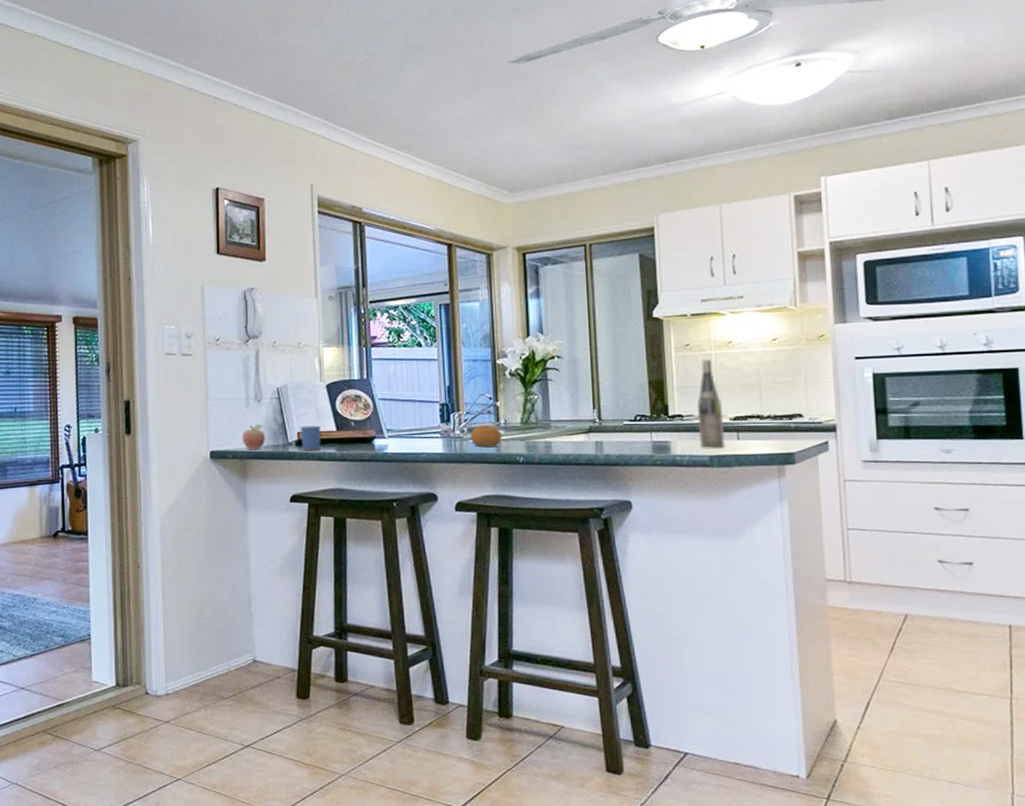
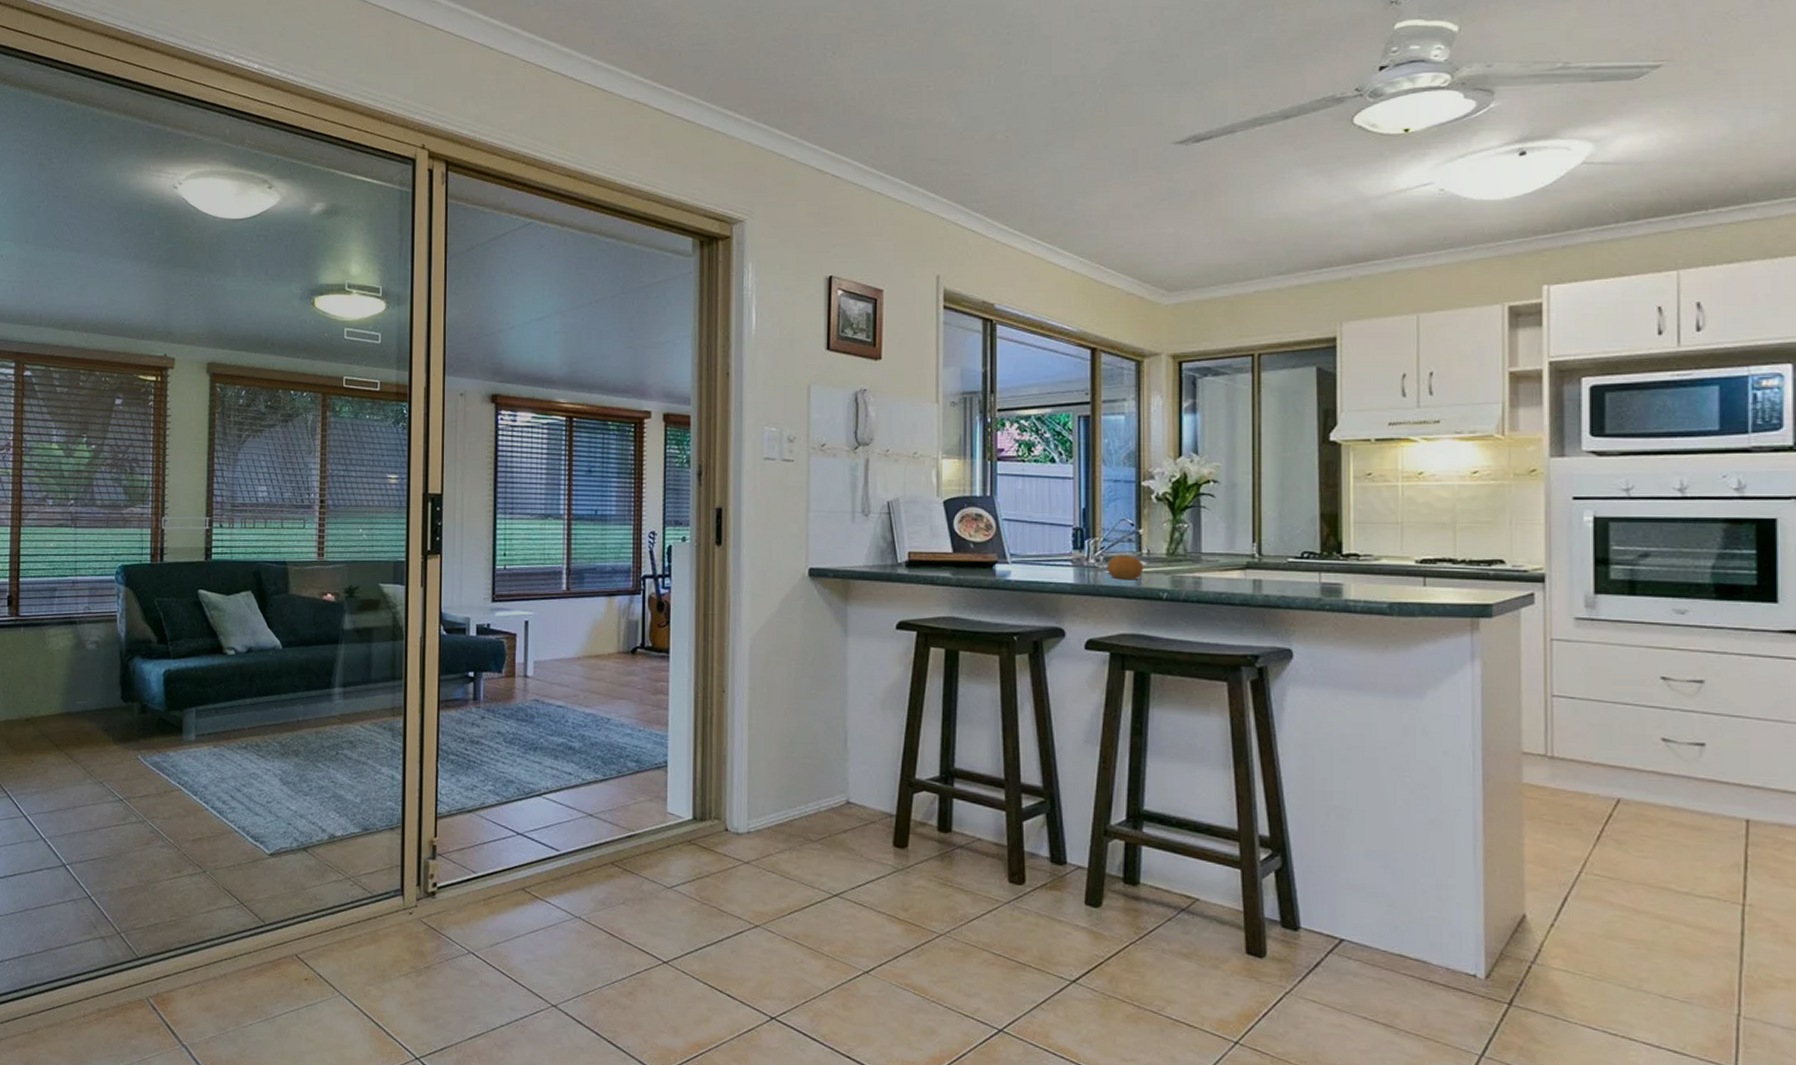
fruit: present [241,423,266,450] -> none [845,540,872,570]
mug: present [300,425,321,450] -> none [911,545,935,573]
wine bottle: present [697,359,725,450] -> none [1377,491,1408,597]

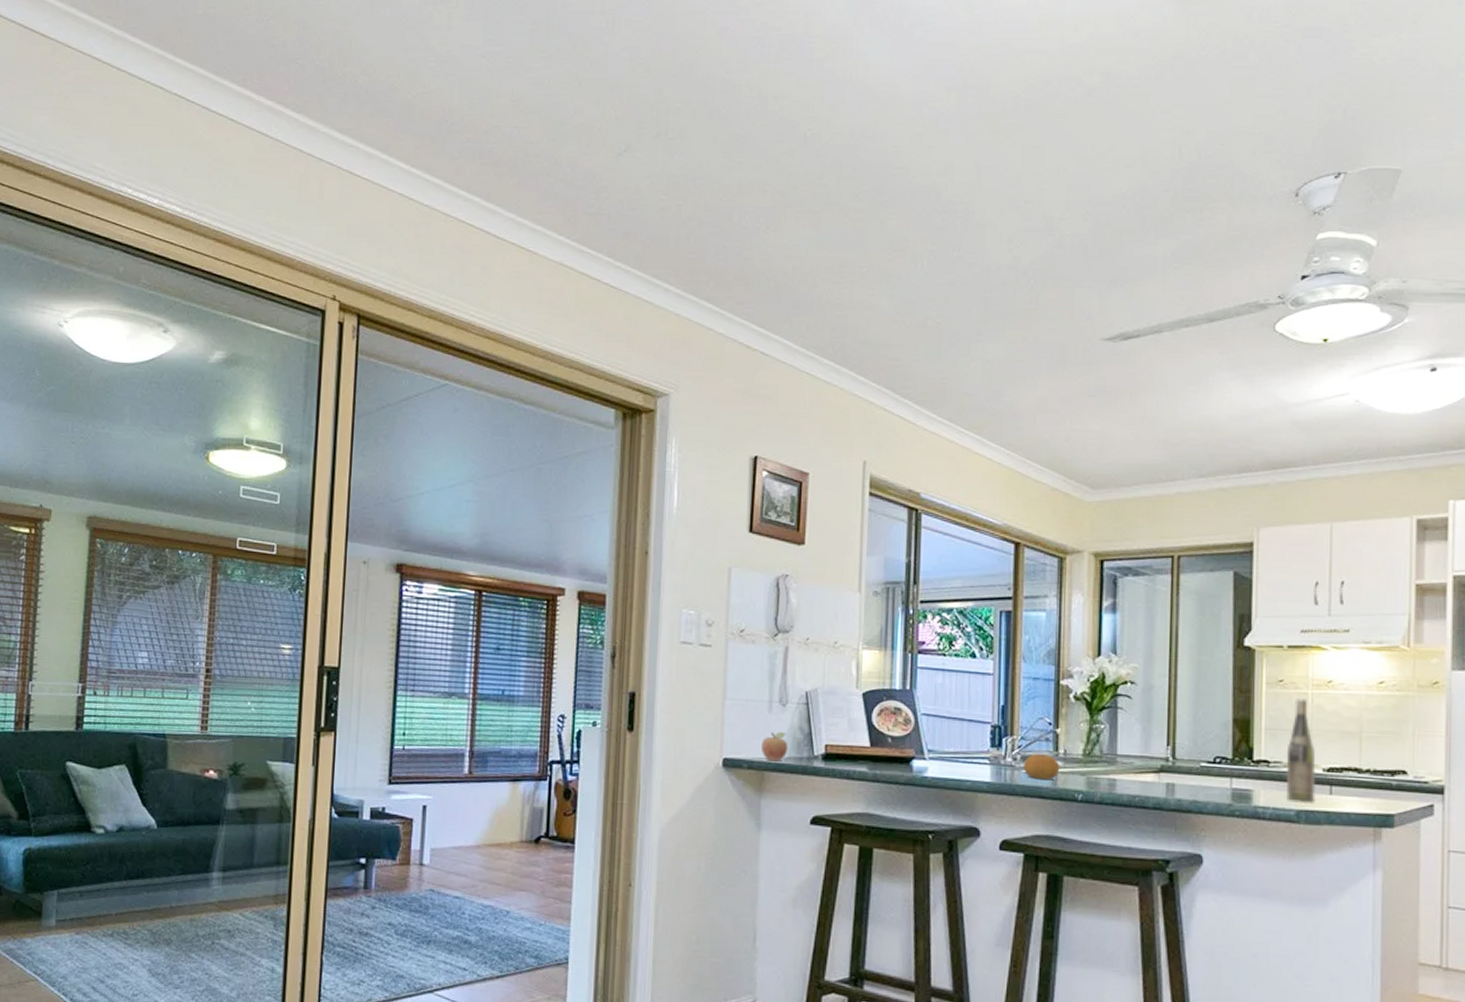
fruit: none [845,540,872,570] -> present [760,731,789,762]
wine bottle: none [1377,491,1408,597] -> present [1285,699,1316,805]

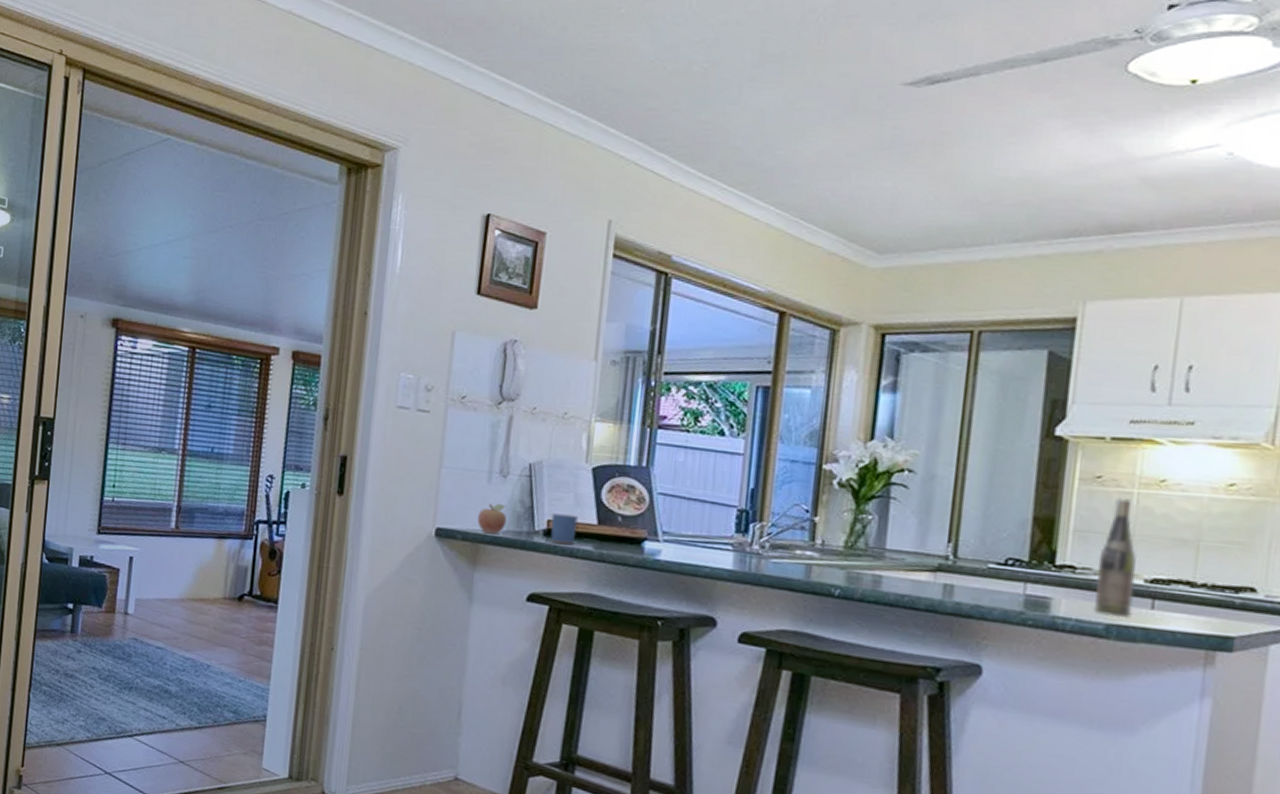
mug: none [828,738,852,767] -> present [550,513,578,544]
fruit: present [1024,754,1060,780] -> none [772,543,816,572]

